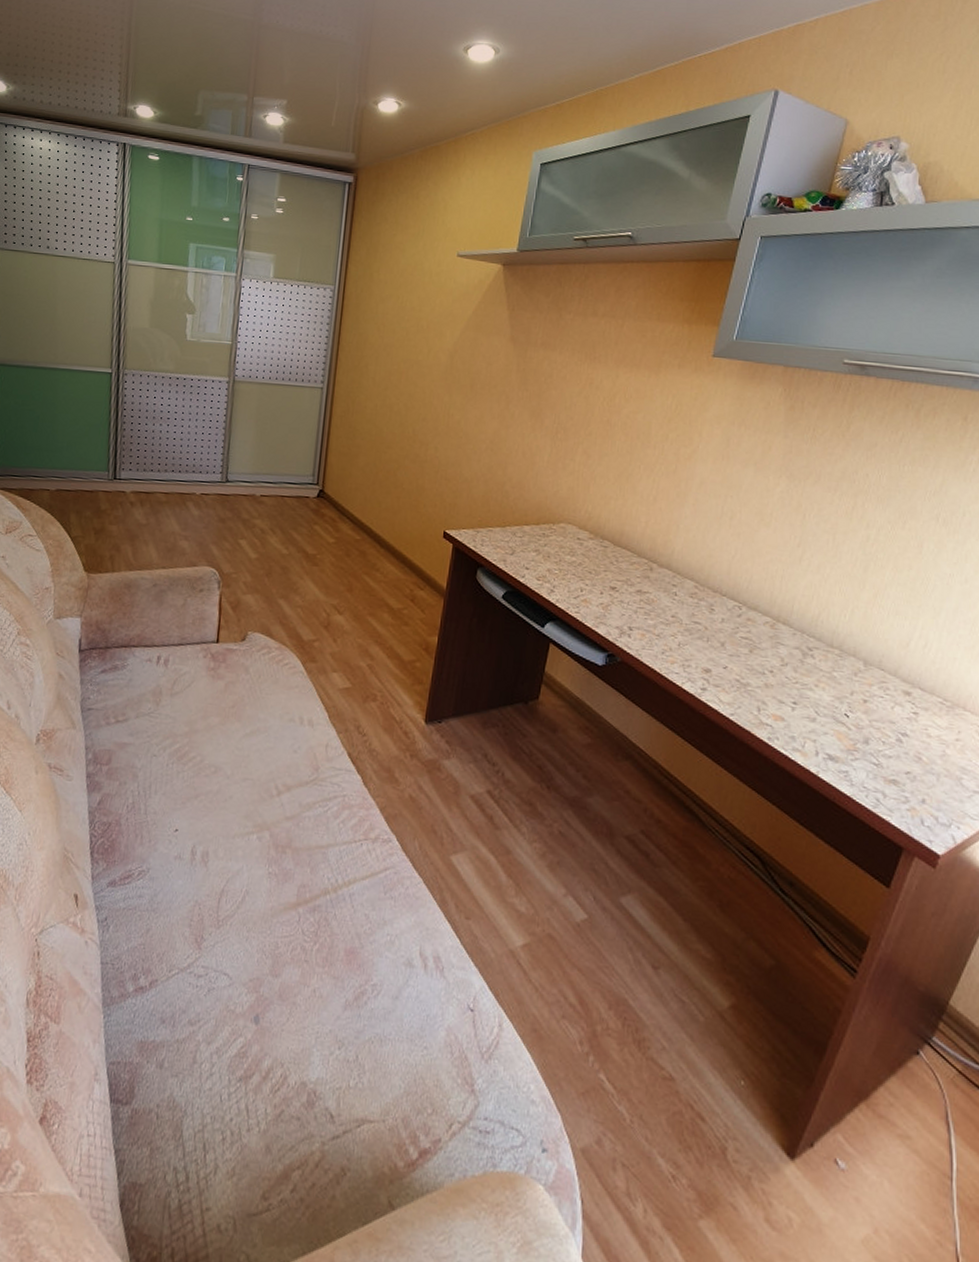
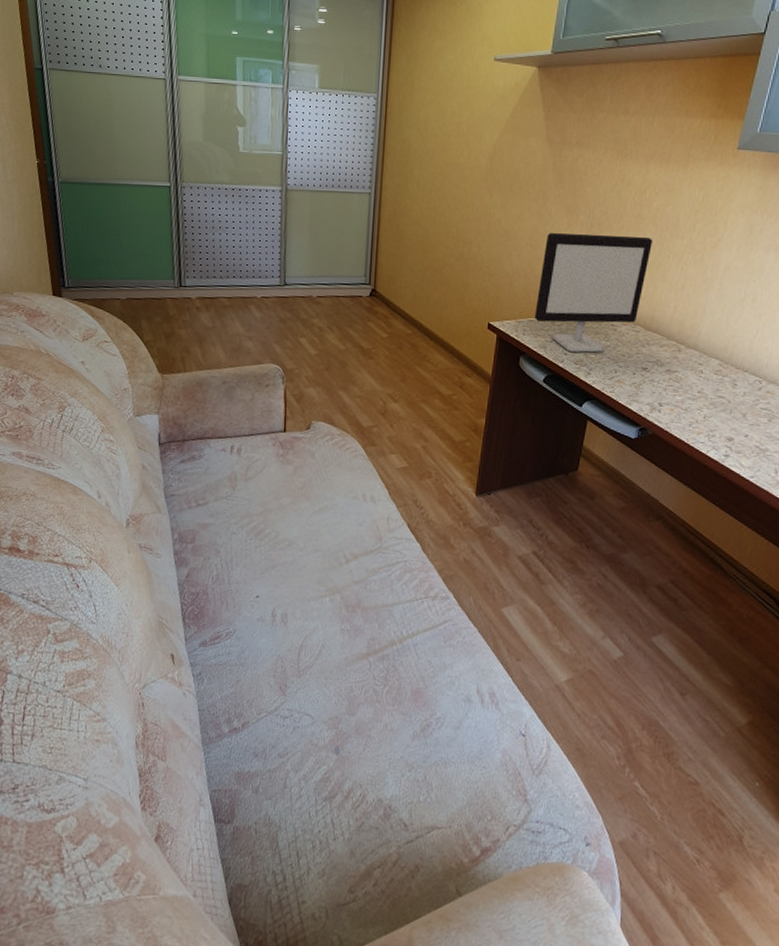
computer monitor: none [494,437,623,568] -> present [535,233,653,353]

